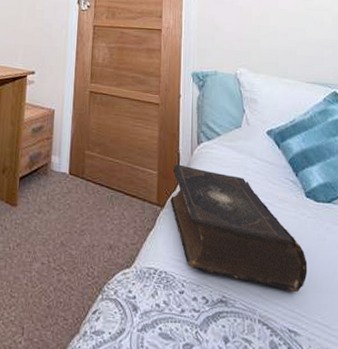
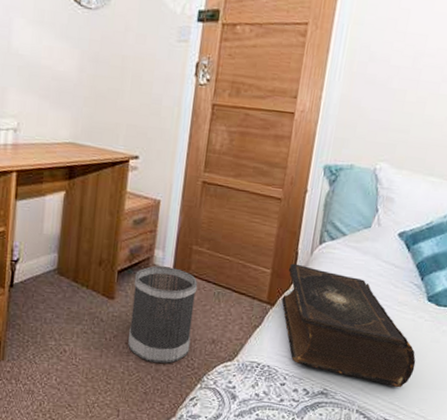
wastebasket: none [30,171,92,273] -> present [128,266,198,364]

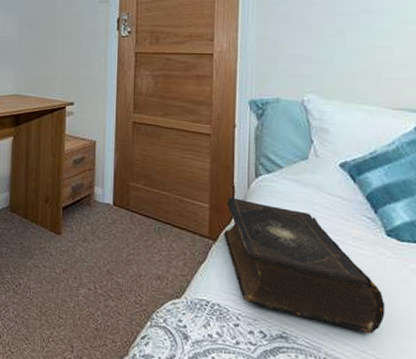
wastebasket: present [128,266,198,364] -> none [77,202,138,299]

